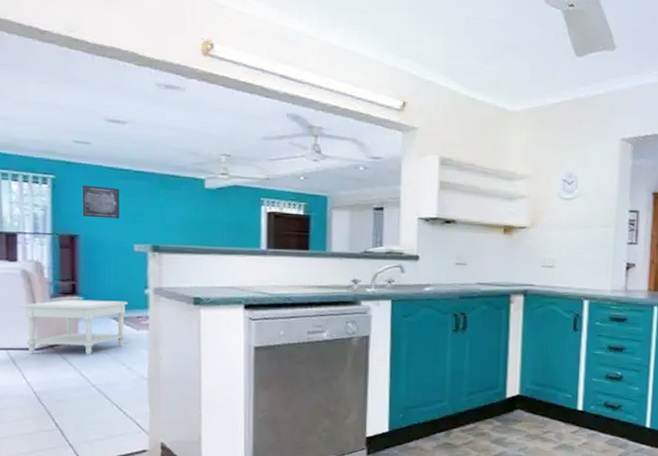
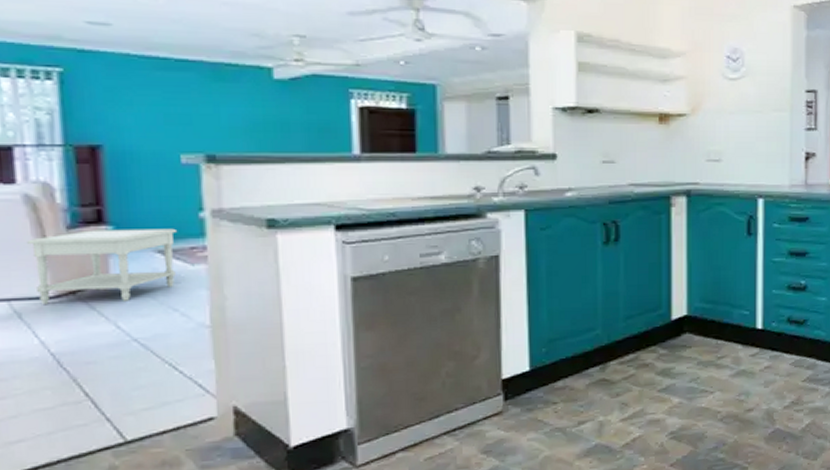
wall art: present [82,185,120,219] -> none [102,79,158,122]

